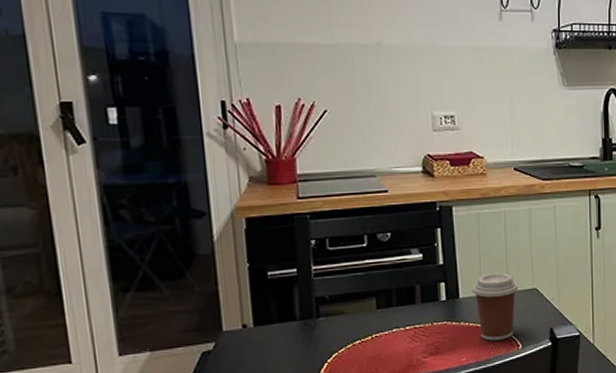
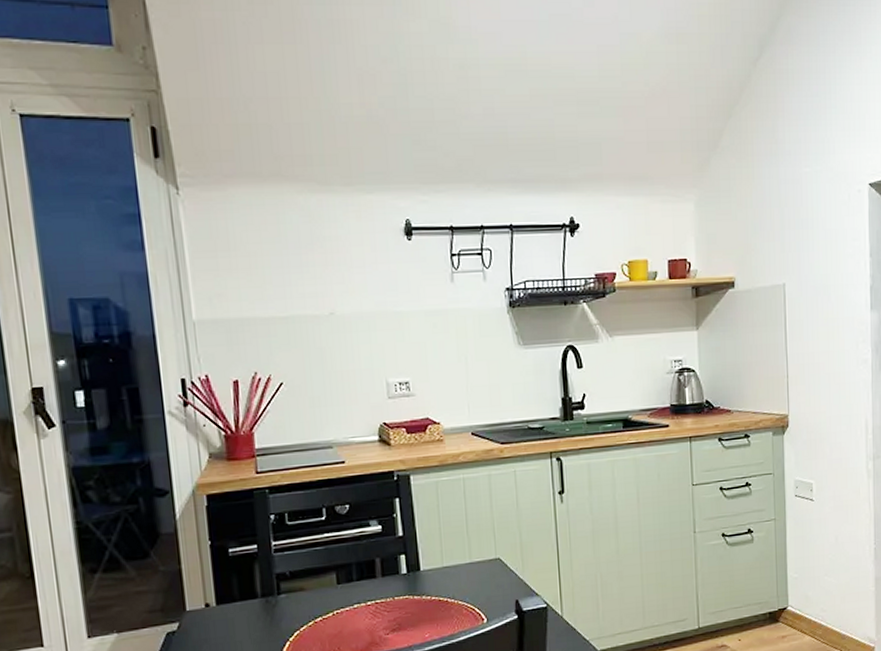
coffee cup: present [472,272,519,341] -> none [433,542,481,615]

